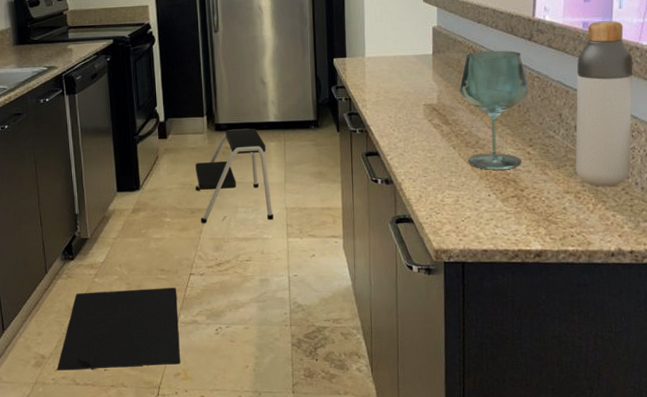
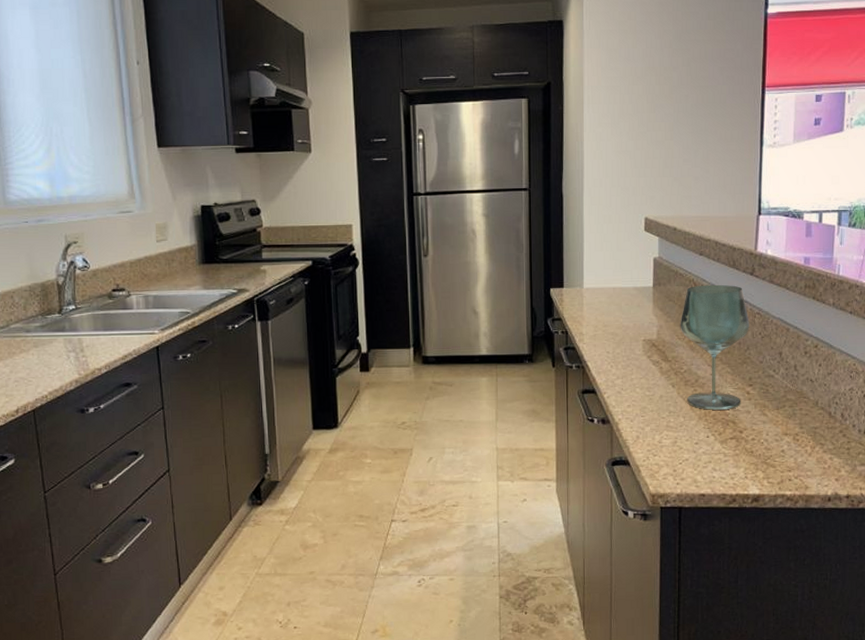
door mat: present [56,288,180,371] -> none [240,535,379,629]
step stool: present [195,129,274,223] -> none [399,362,483,465]
bottle: present [575,21,633,186] -> none [794,257,853,428]

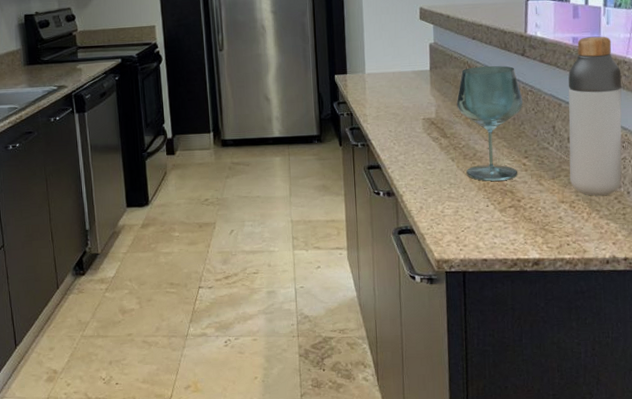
bottle: none [794,257,853,428] -> present [568,36,622,196]

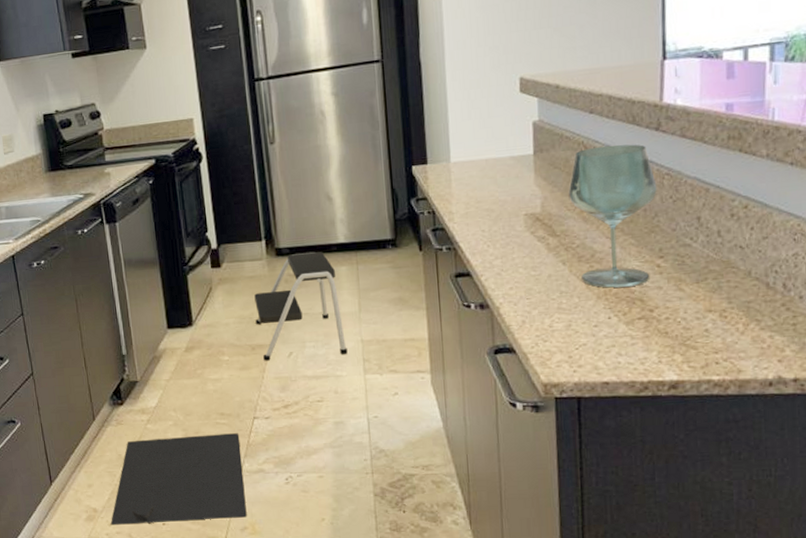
door mat: none [68,301,191,385] -> present [110,433,247,525]
step stool: none [203,144,280,237] -> present [254,252,348,361]
bottle: present [568,36,622,196] -> none [719,99,794,302]

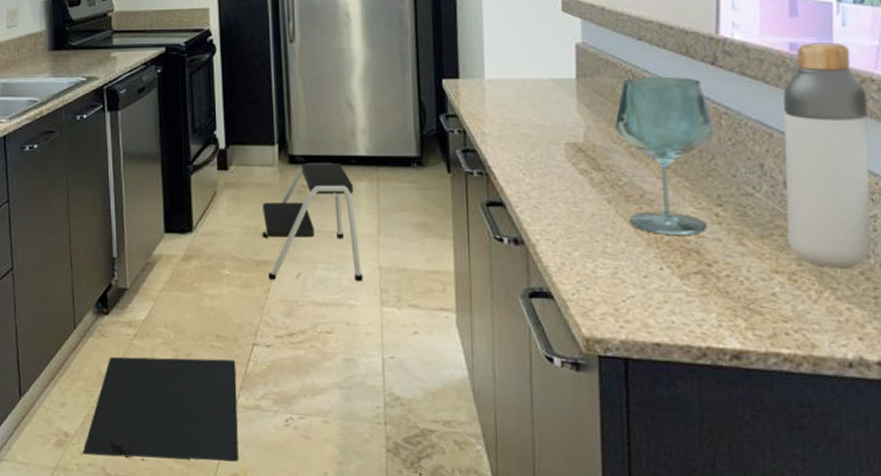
bottle: none [719,99,794,302] -> present [783,42,872,267]

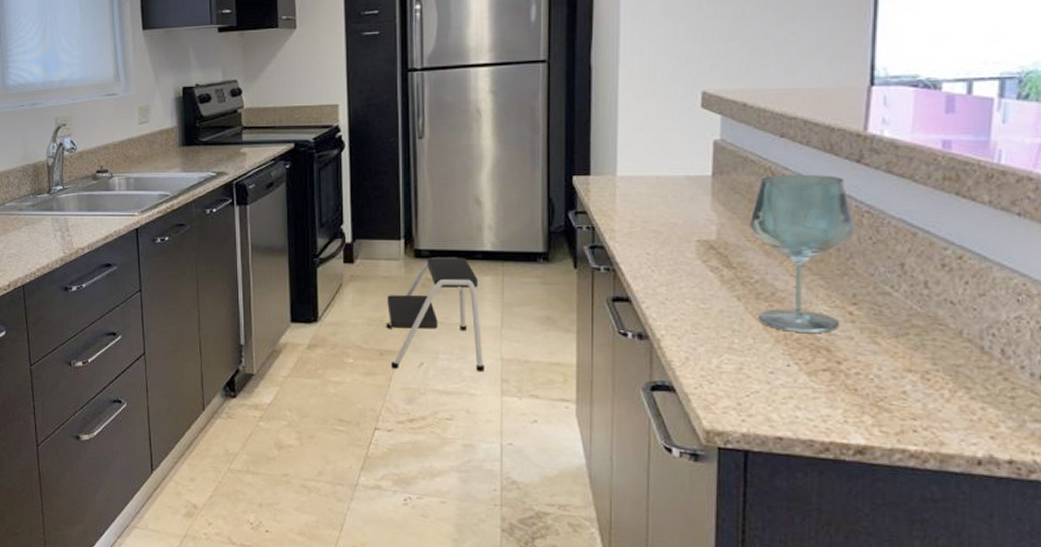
door mat: present [82,357,238,461] -> none [210,437,358,535]
bottle: present [783,42,872,267] -> none [923,140,1023,368]

